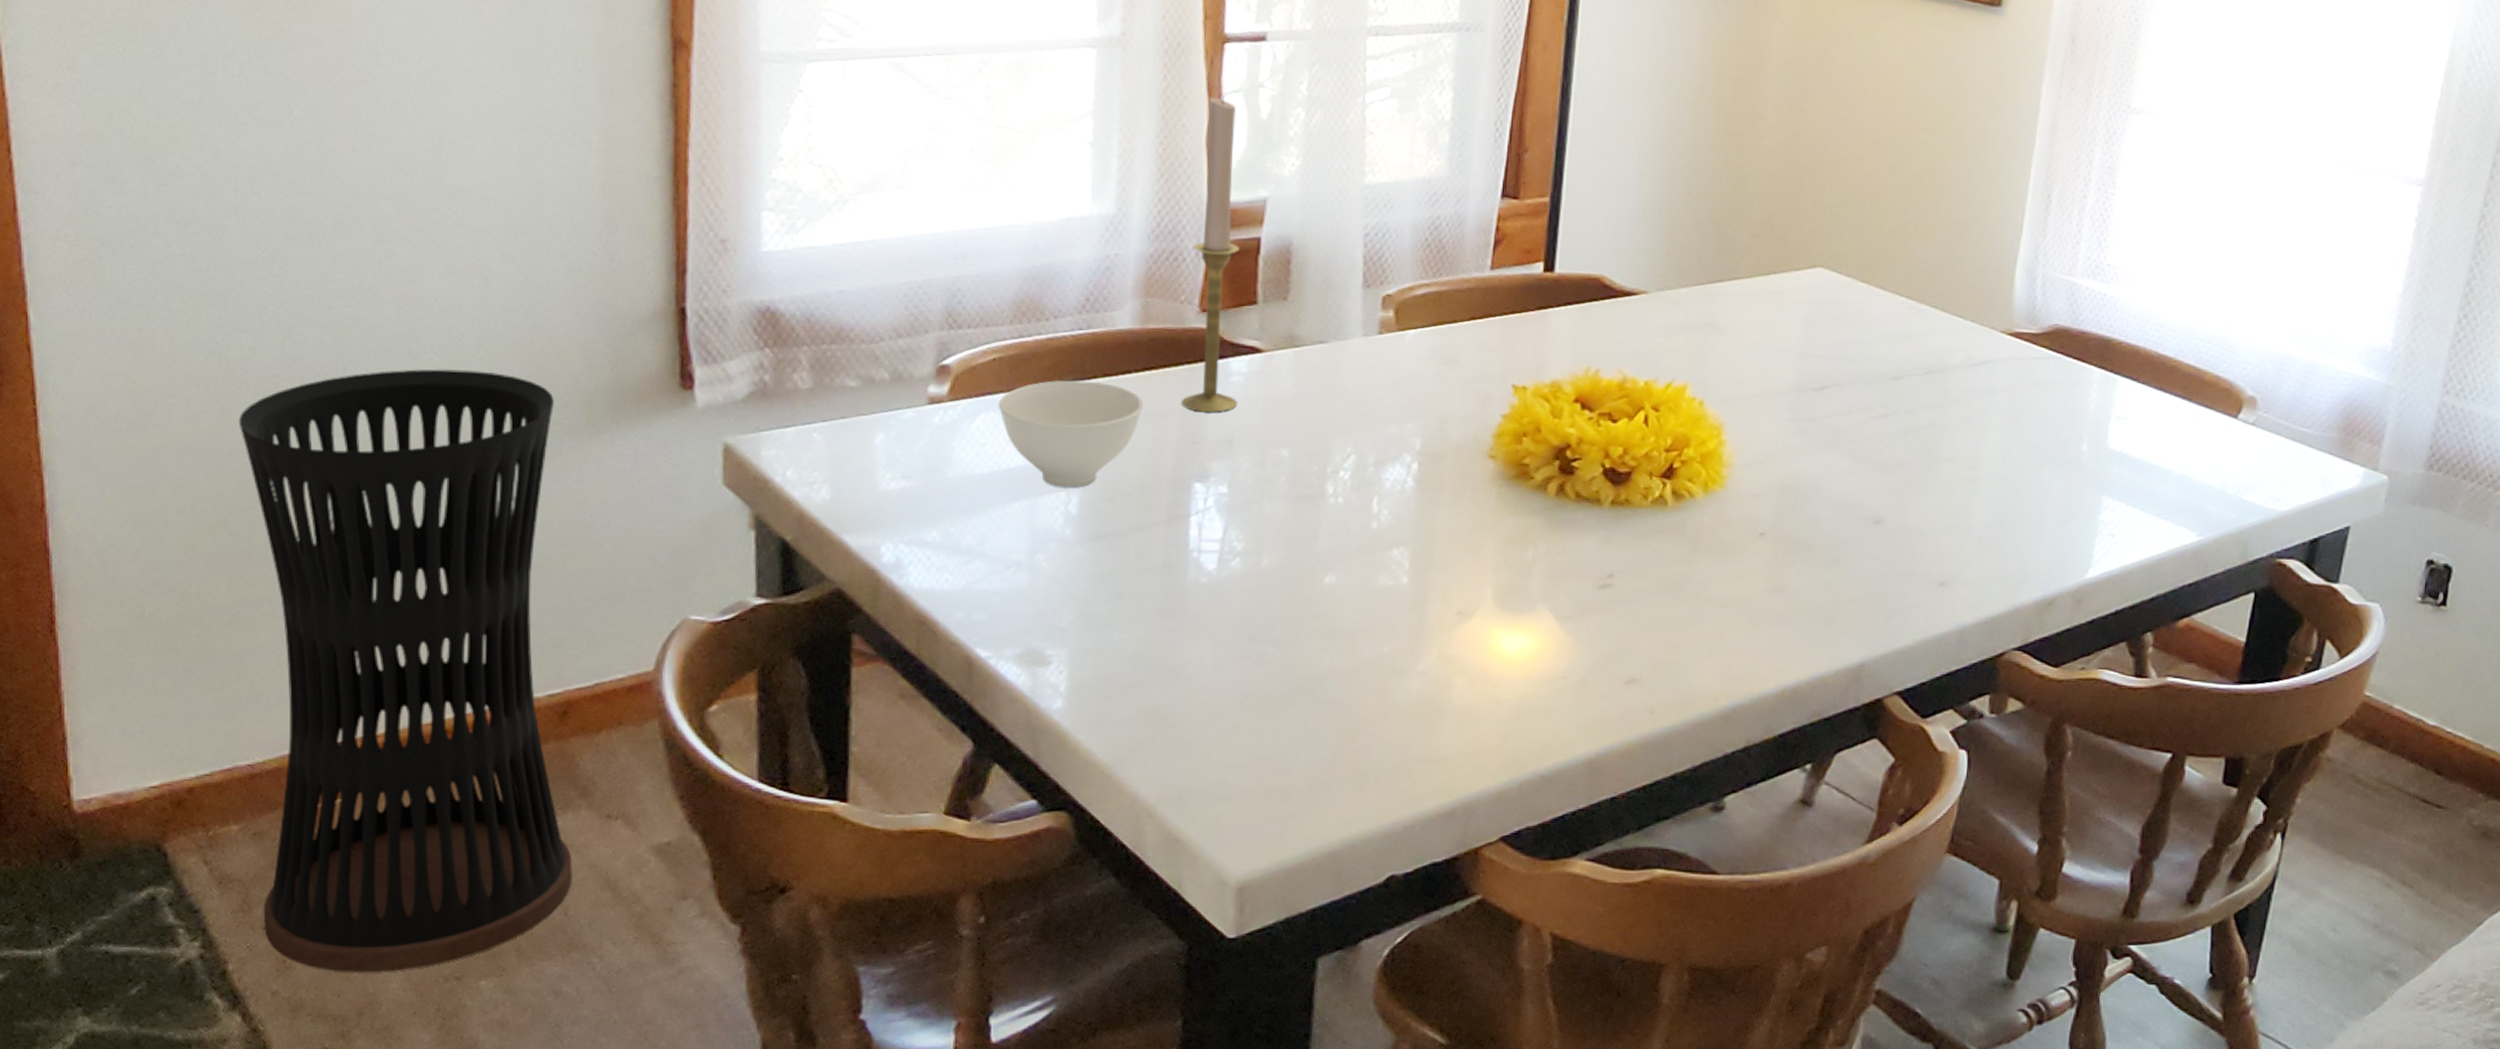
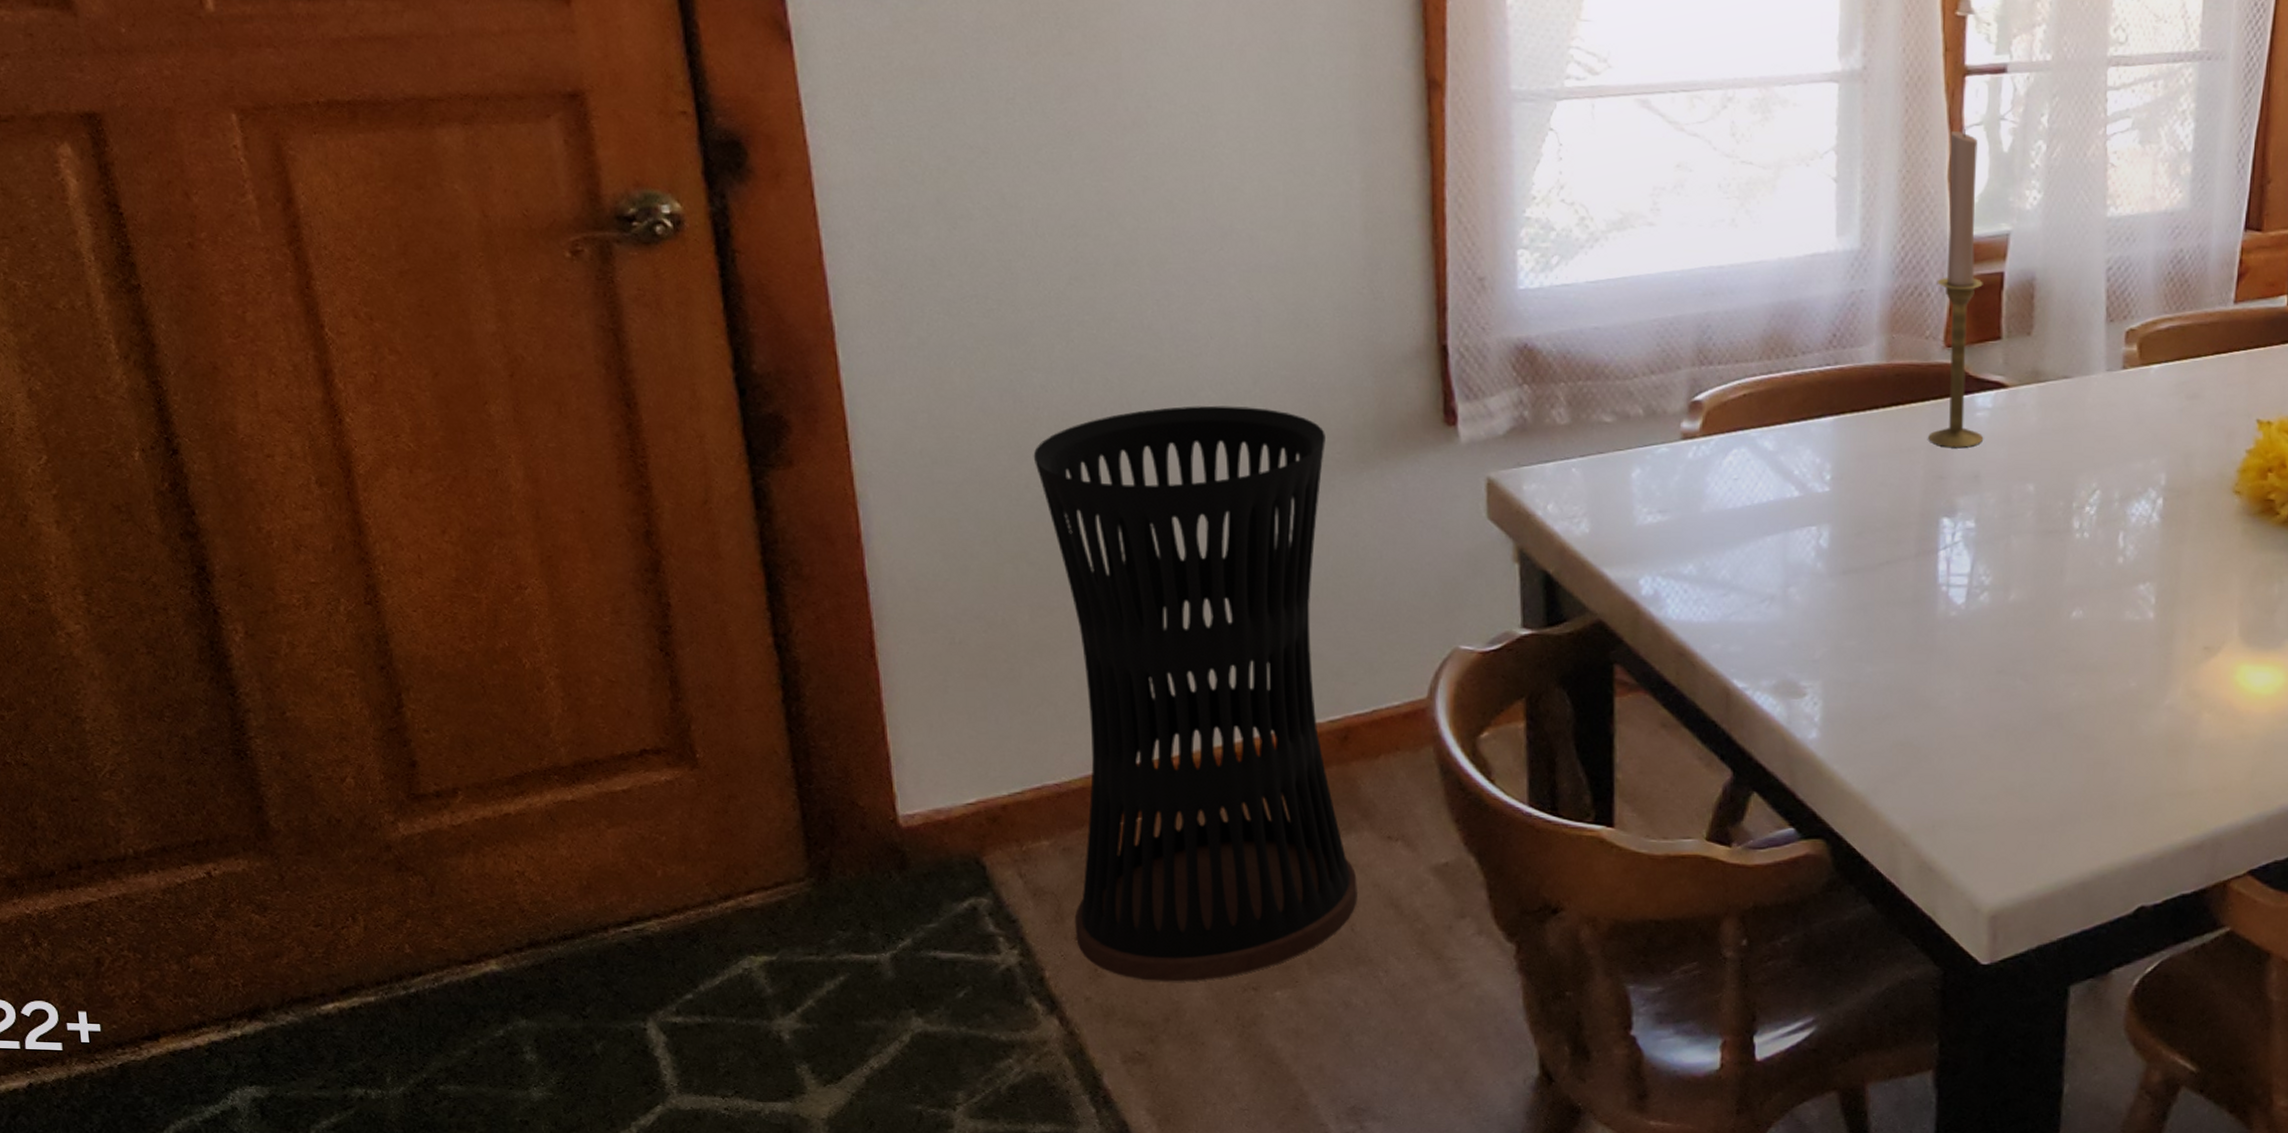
bowl: present [997,380,1144,488] -> none [1749,415,1892,522]

